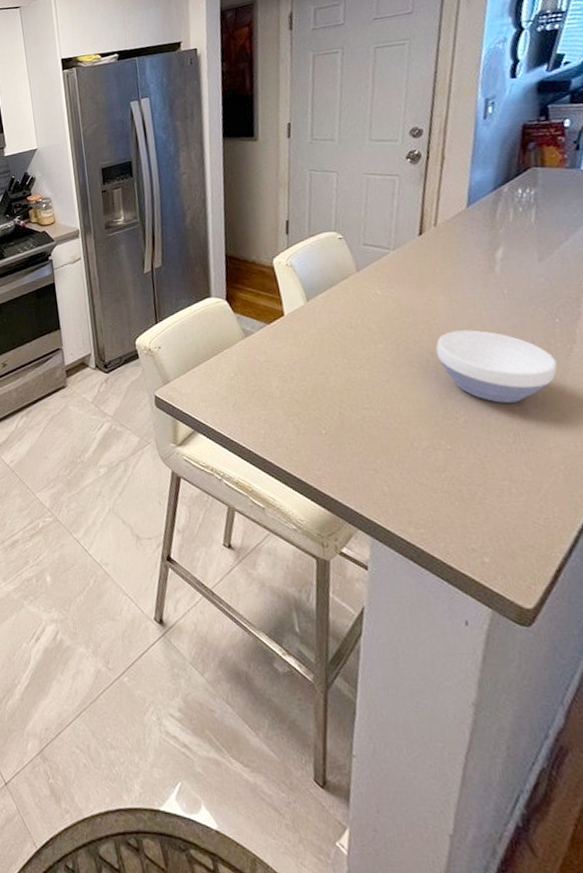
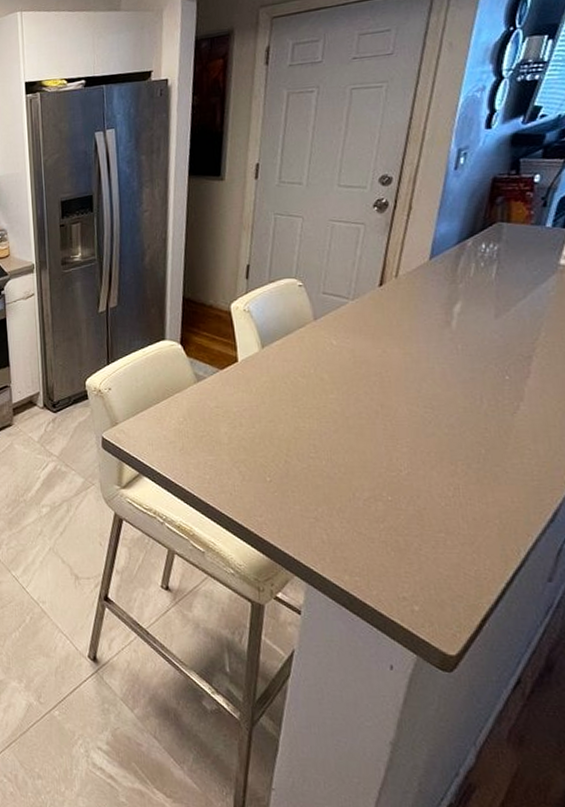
bowl: present [435,330,558,403] -> none [385,383,503,457]

